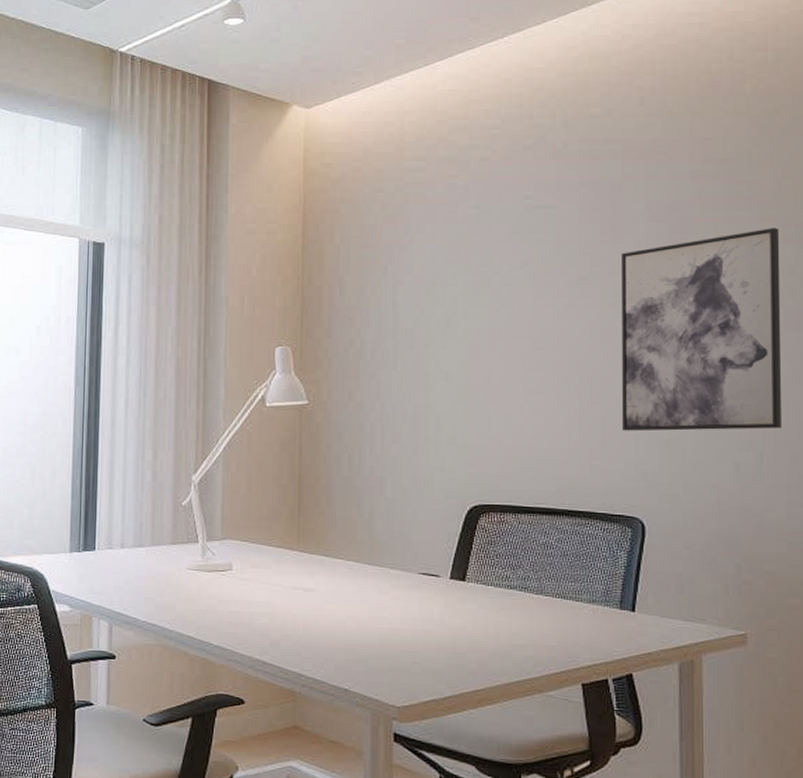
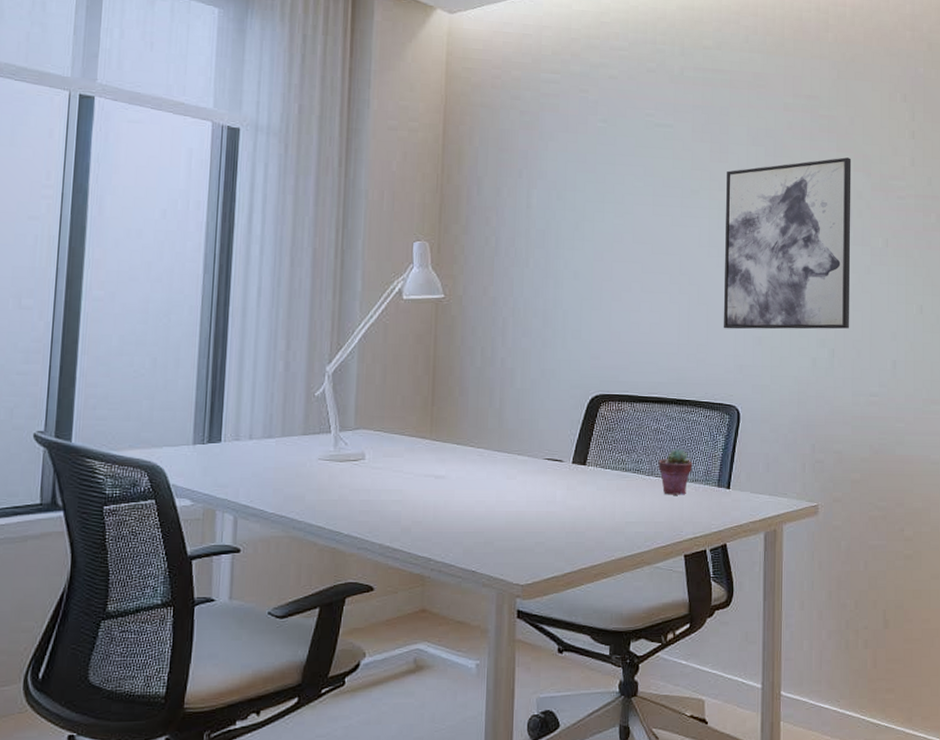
potted succulent: none [548,564,589,617] -> present [658,448,693,495]

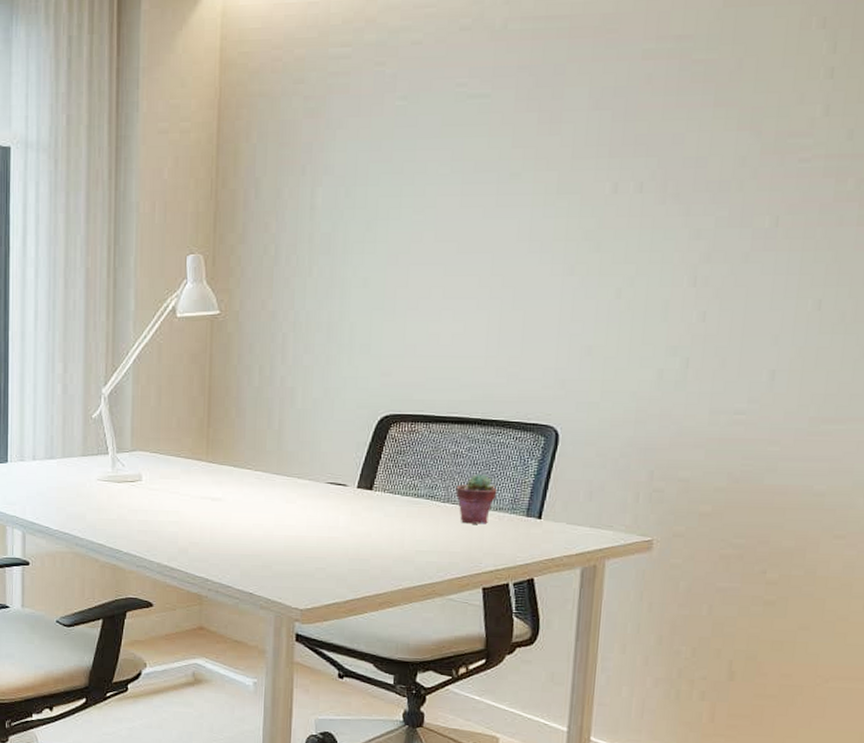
wall art: present [723,157,852,330] -> none [543,113,735,338]

